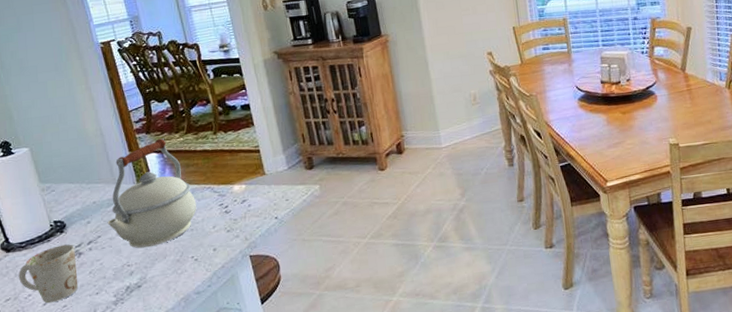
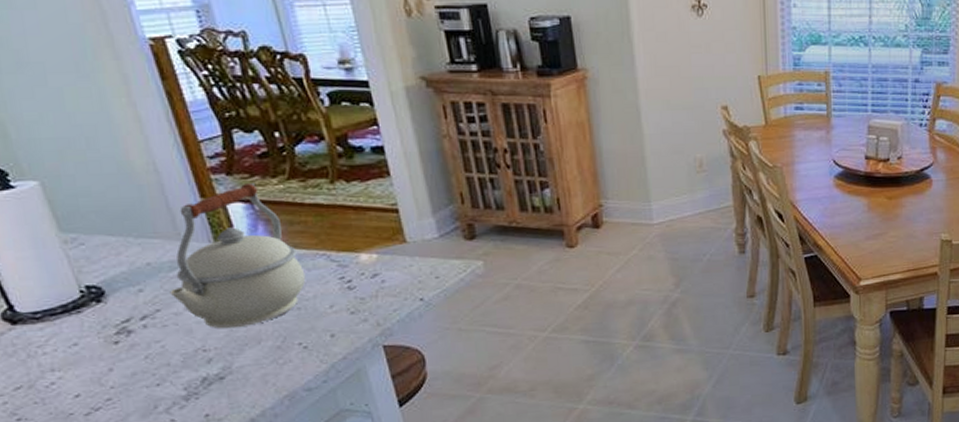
mug: present [18,244,78,304] -> none [33,318,129,395]

